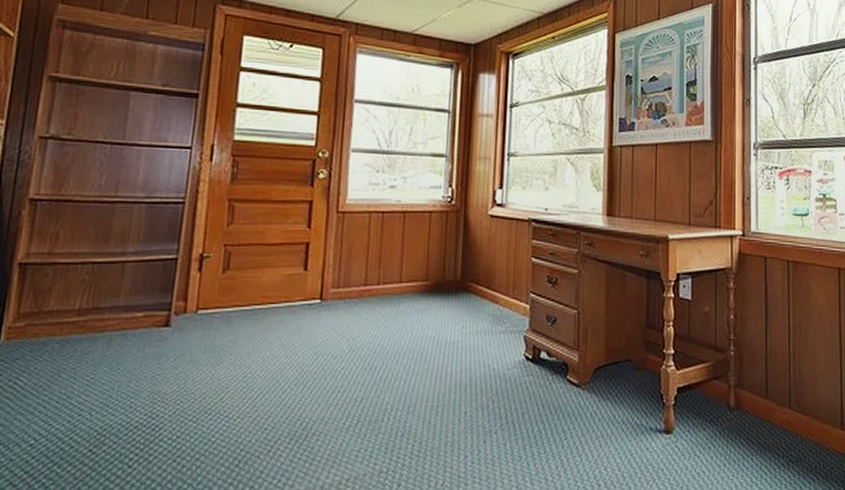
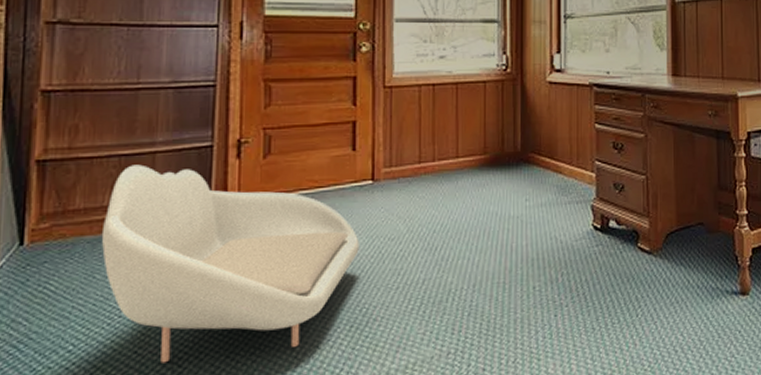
armchair: none [69,272,305,463] -> present [101,164,359,363]

